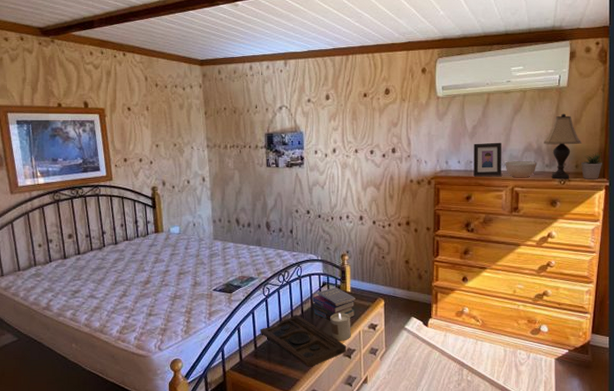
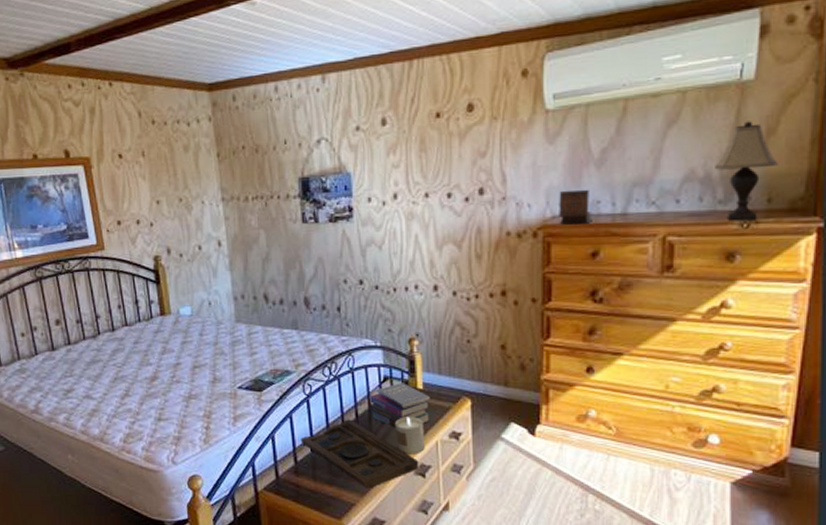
jewelry box: none [445,153,467,177] -> present [559,189,593,225]
picture frame: present [473,142,502,177] -> none [602,171,647,223]
bowl: present [505,161,537,178] -> none [652,196,704,222]
potted plant: present [581,152,602,179] -> none [777,177,813,219]

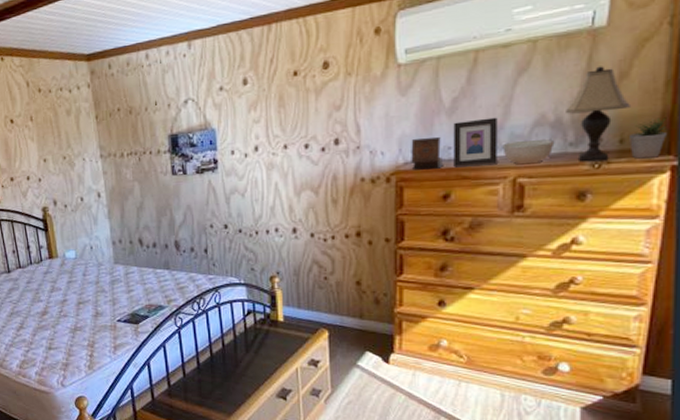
decorative tray: present [300,419,419,488] -> none [173,348,281,409]
books: present [370,383,430,428] -> none [235,316,290,356]
candle: present [395,417,425,454] -> none [258,346,286,380]
picture frame: none [602,171,647,223] -> present [453,117,498,168]
bowl: none [652,196,704,222] -> present [502,139,555,165]
potted plant: none [777,177,813,219] -> present [629,117,667,159]

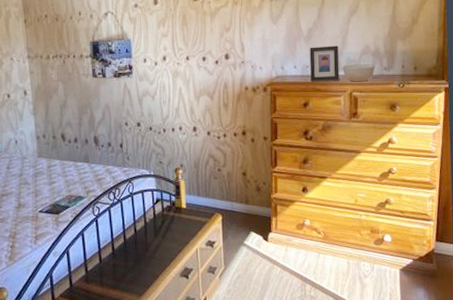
jewelry box: present [411,136,444,170] -> none [281,57,304,83]
lamp: present [566,66,630,163] -> none [381,14,419,82]
potted plant: present [629,117,667,159] -> none [420,53,441,82]

